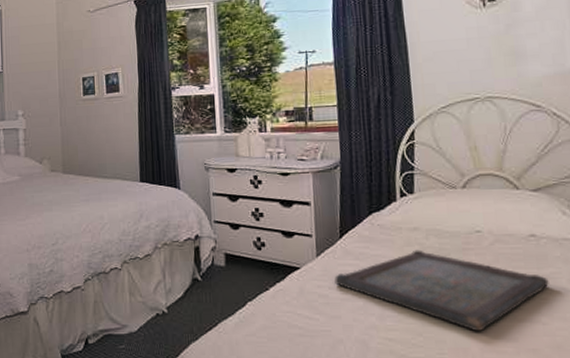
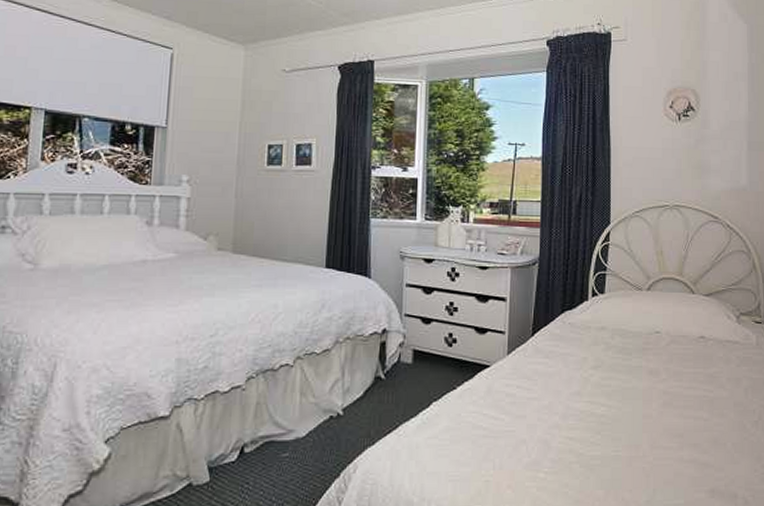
serving tray: present [334,250,549,332] -> none [523,349,712,429]

